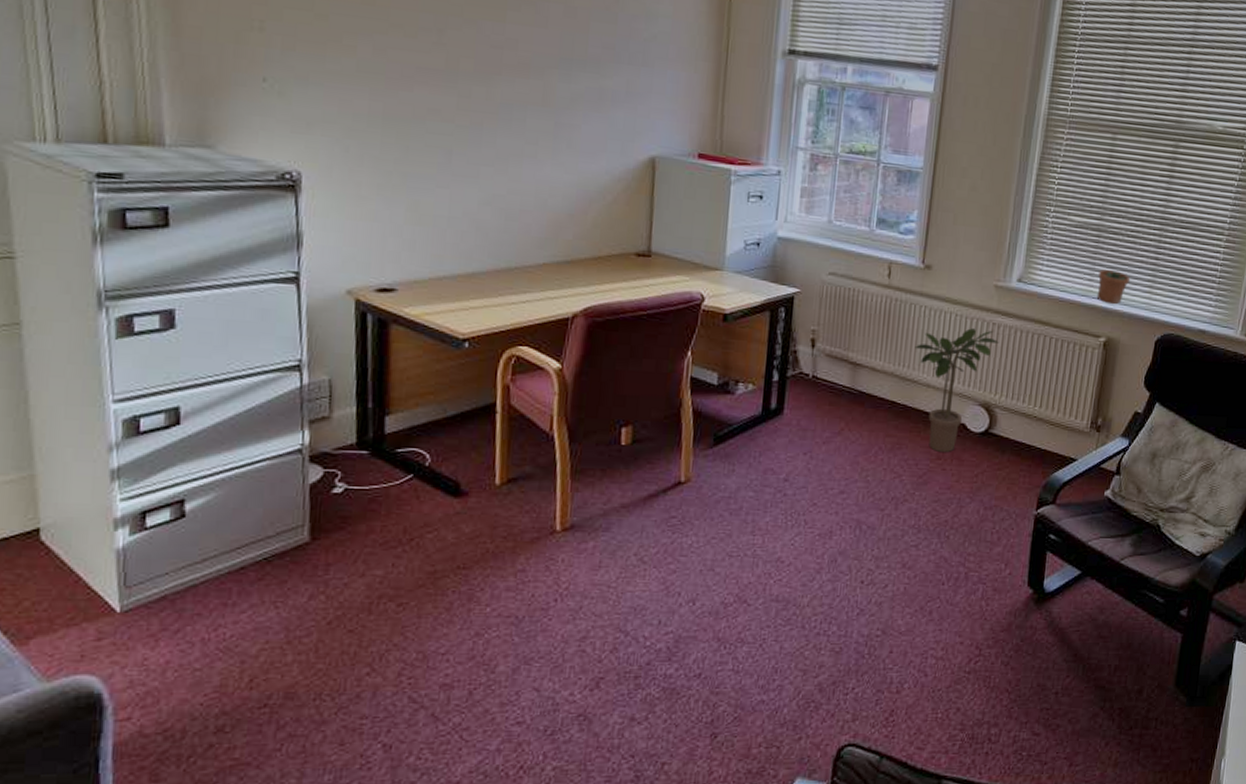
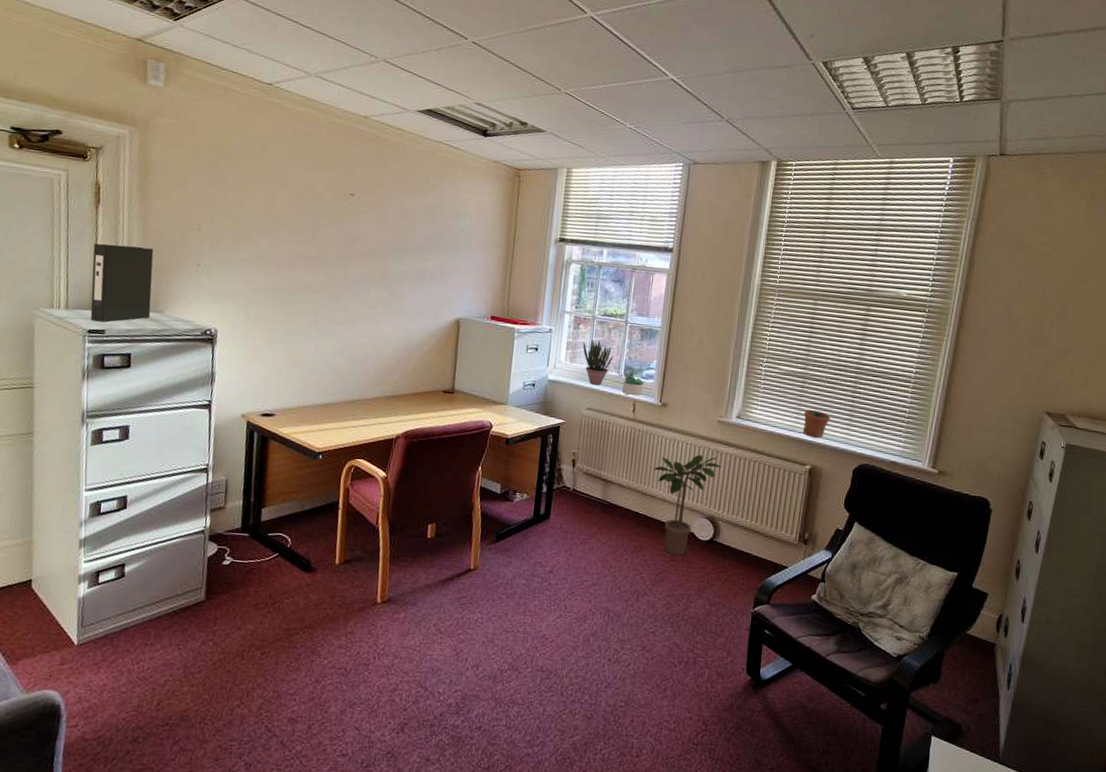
binder: none [93,46,195,162] -> present [90,243,154,322]
potted plant: none [822,185,862,244] -> present [583,340,614,386]
succulent plant: none [873,222,903,257] -> present [621,369,645,396]

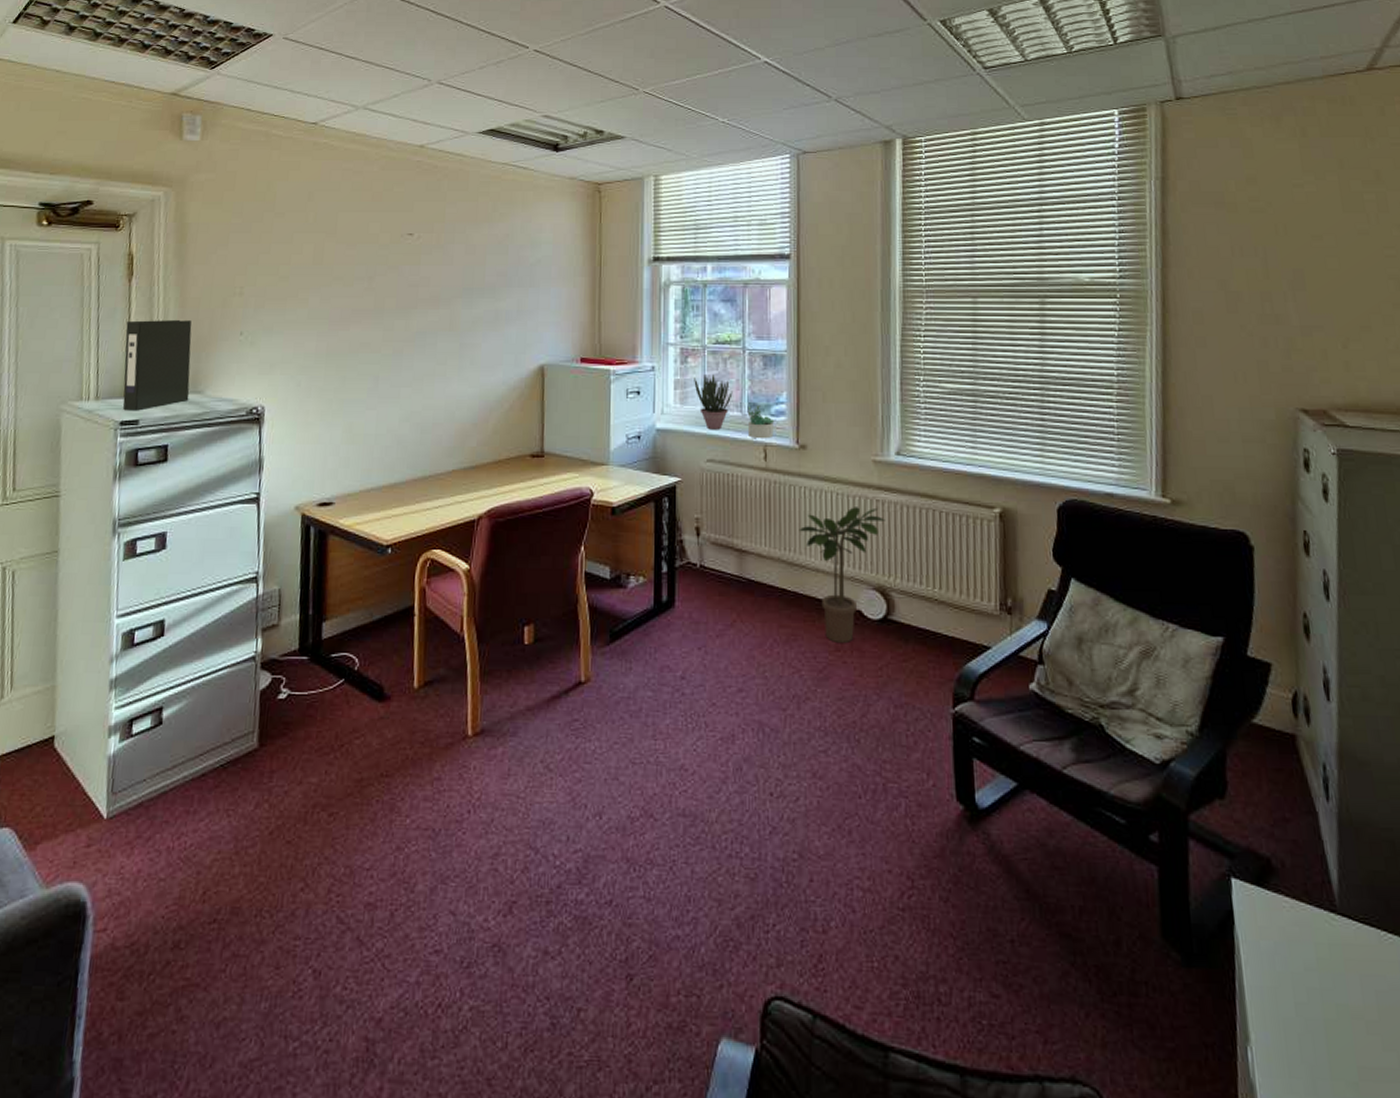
planter: present [802,409,831,439] -> none [981,436,1018,472]

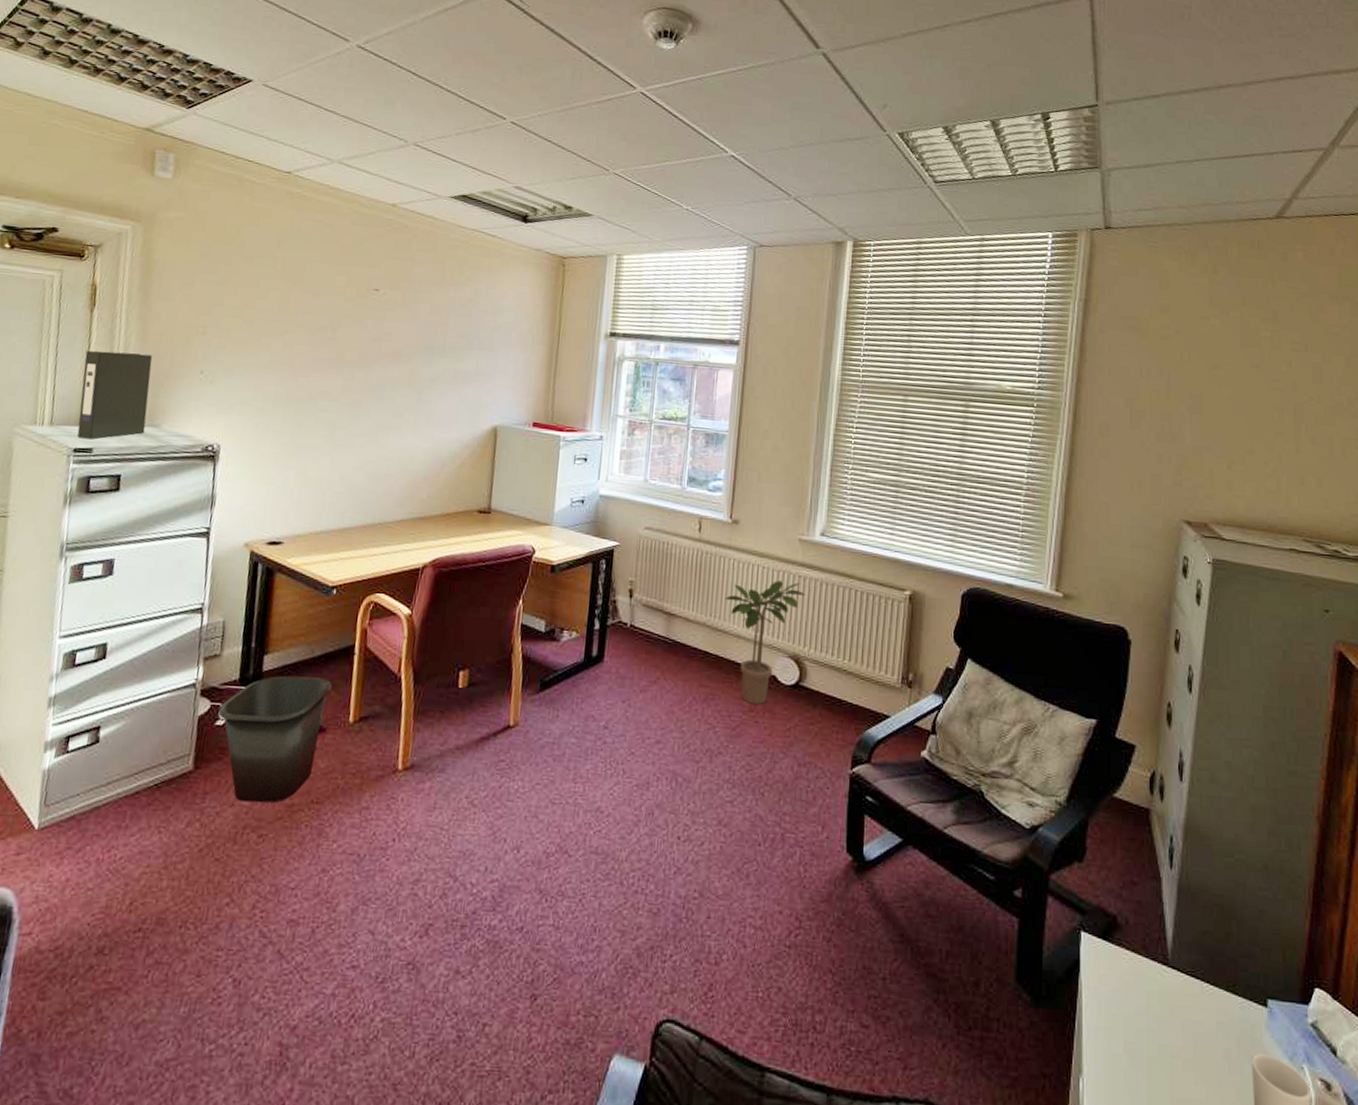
waste bin: none [280,642,394,779] -> present [218,675,332,803]
potted plant: present [694,375,733,430] -> none [639,447,675,500]
succulent plant: present [747,405,775,439] -> none [685,480,712,512]

